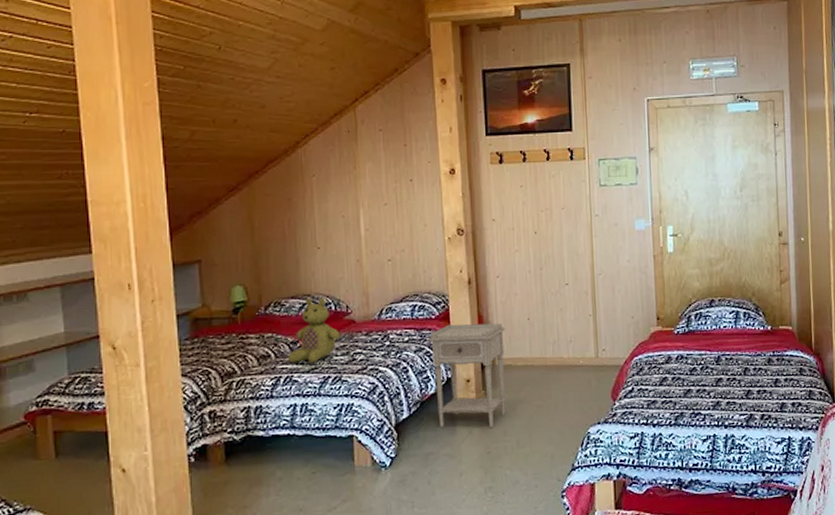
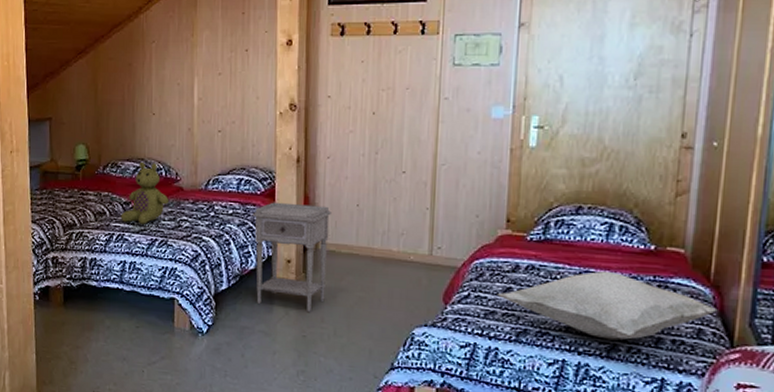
cushion: none [656,352,821,411] -> present [497,270,718,341]

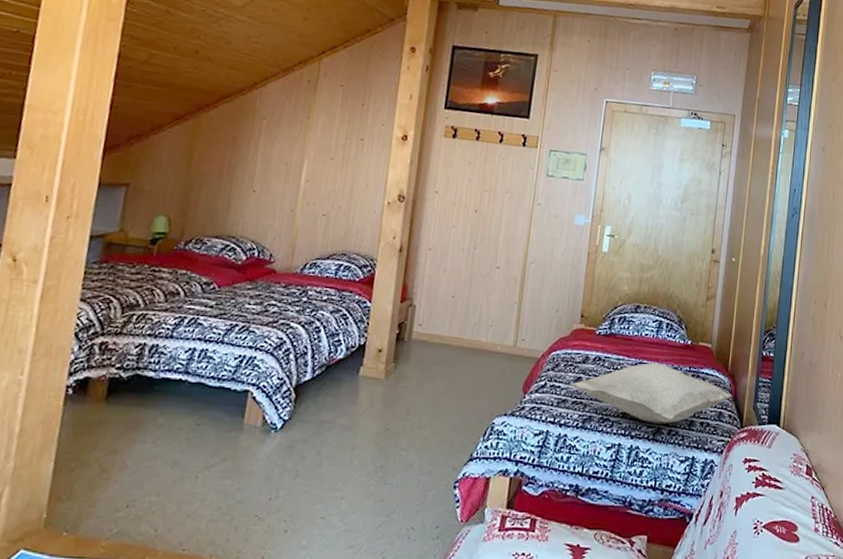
stuffed bear: present [120,161,168,224] -> none [197,239,258,308]
nightstand: present [252,202,331,312] -> none [341,289,428,403]

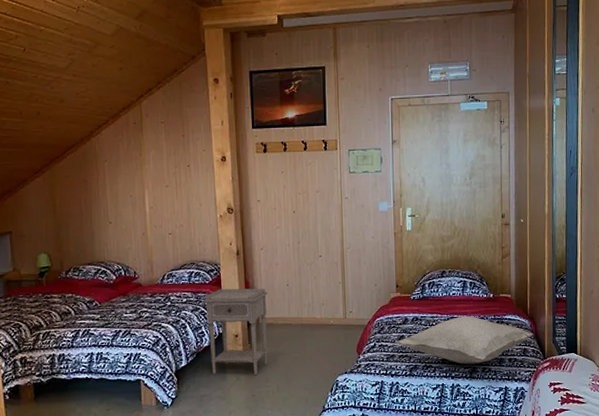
nightstand: none [341,289,428,403] -> present [203,288,268,375]

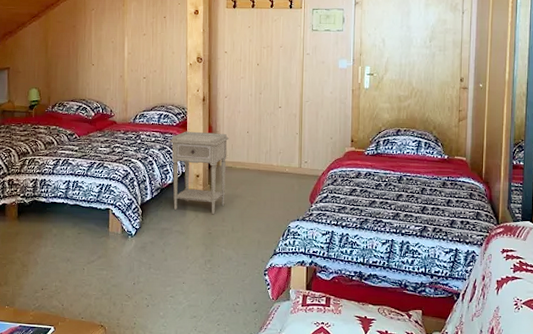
cushion: present [394,315,534,365] -> none [346,174,488,224]

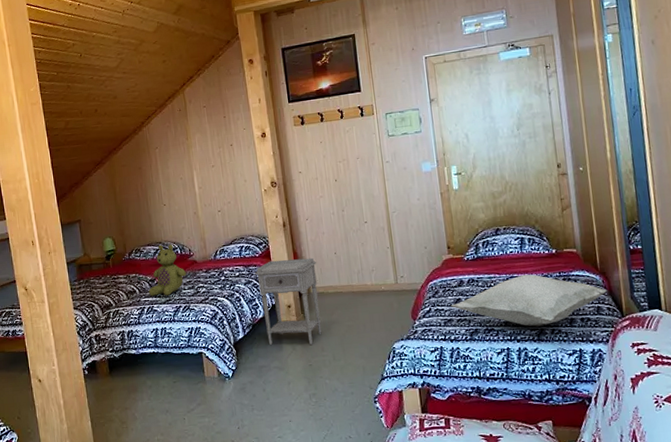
stuffed bear: none [66,101,105,151] -> present [148,244,186,296]
cushion: none [346,174,488,224] -> present [450,274,608,327]

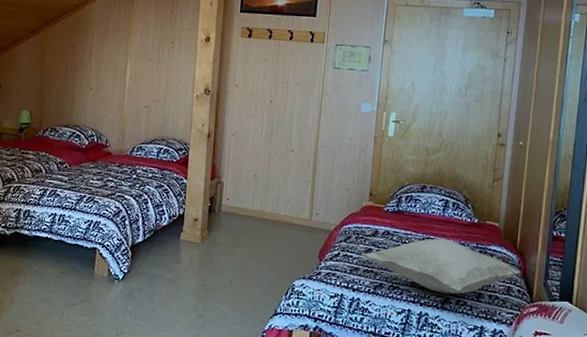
stuffed bear: present [148,244,186,296] -> none [55,128,98,182]
nightstand: present [254,257,322,345] -> none [167,169,233,264]

